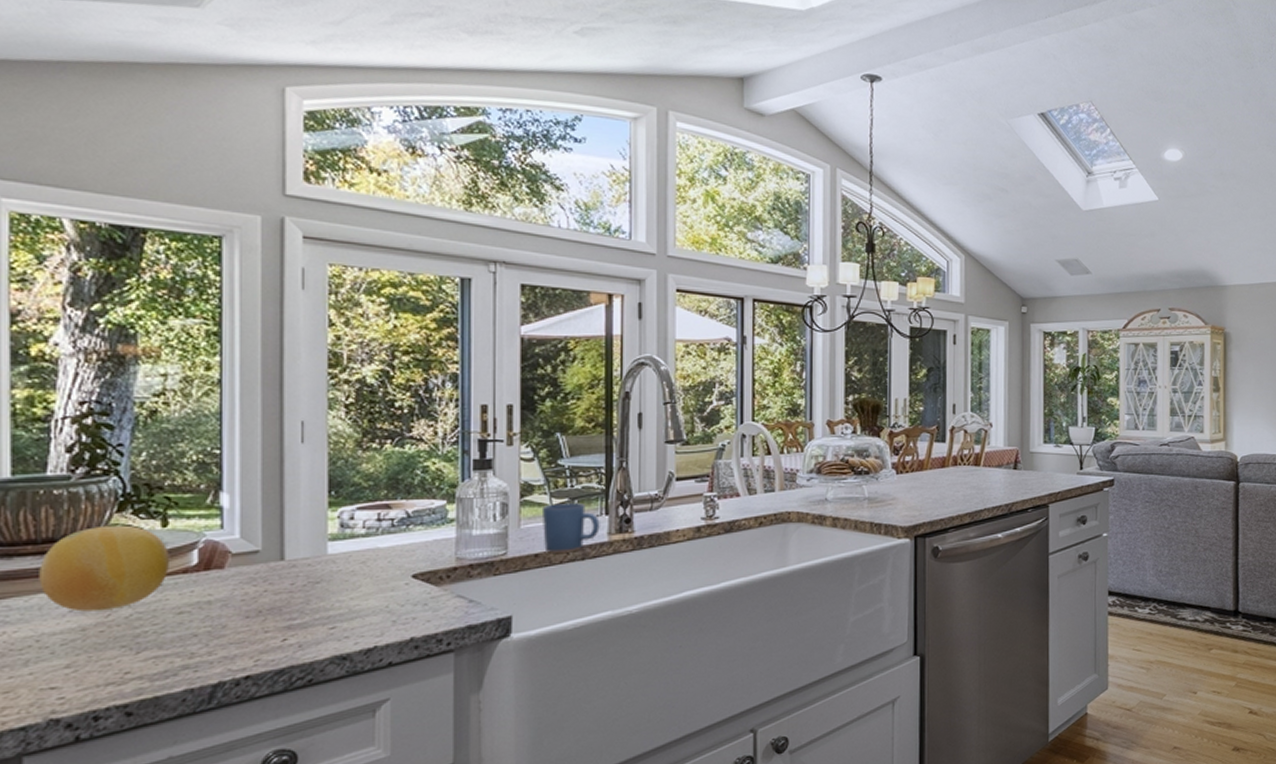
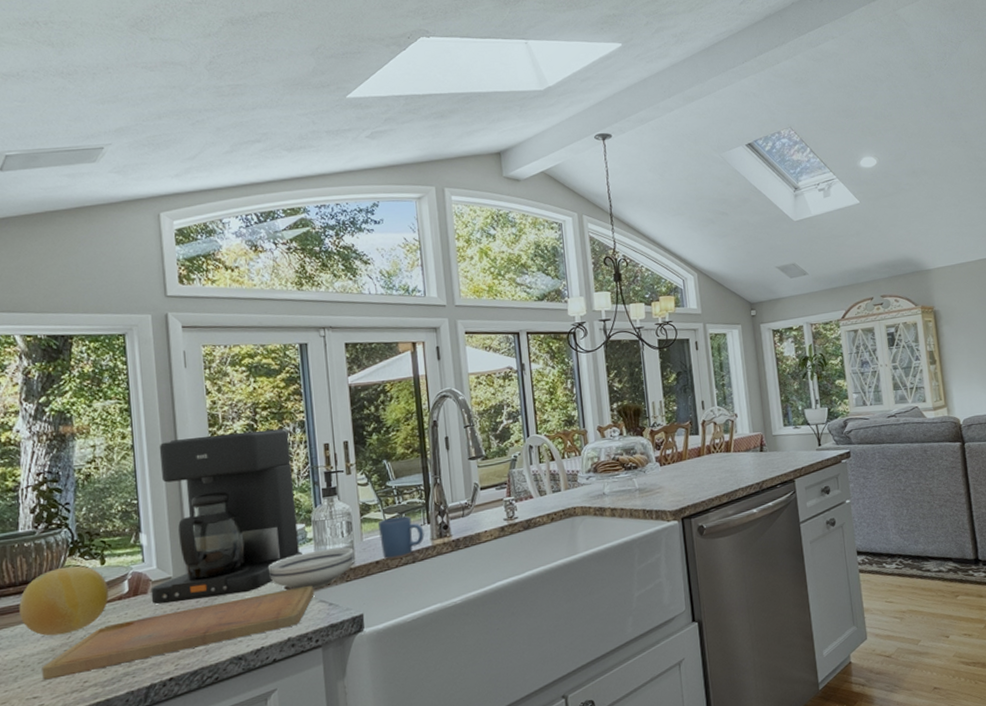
cutting board: none [66,575,451,667] -> present [42,585,315,680]
coffee maker: none [229,378,439,584] -> present [150,428,302,605]
bowl: none [392,533,508,580] -> present [267,547,354,589]

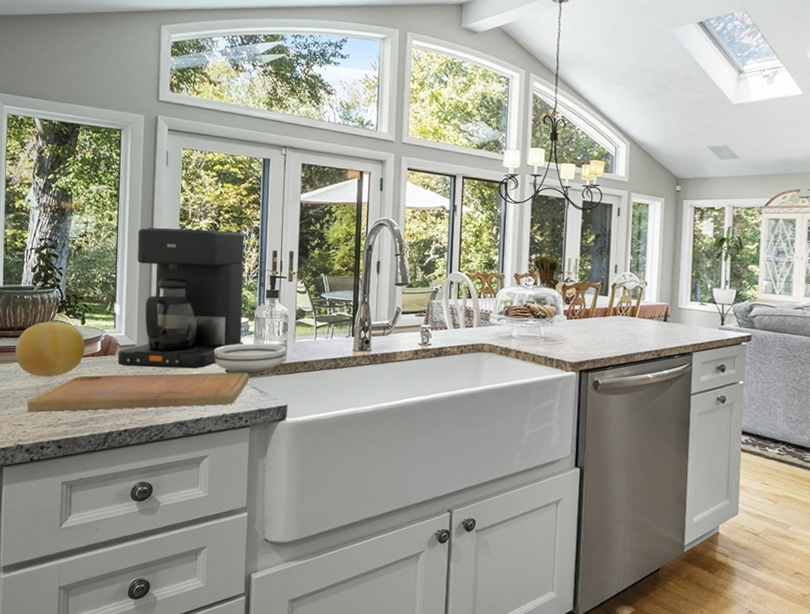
mug: present [377,515,425,560] -> none [309,325,348,362]

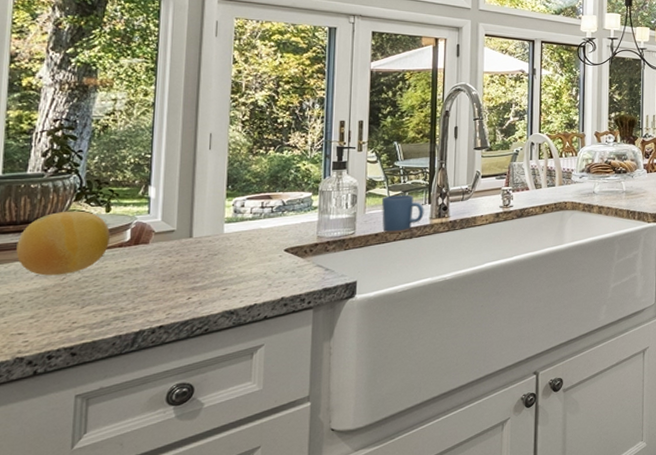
cutting board: present [27,372,249,412] -> none [31,250,313,318]
coffee maker: present [117,228,244,369] -> none [152,101,307,255]
bowl: present [213,343,287,376] -> none [270,218,356,253]
mug: none [309,325,348,362] -> present [381,194,424,233]

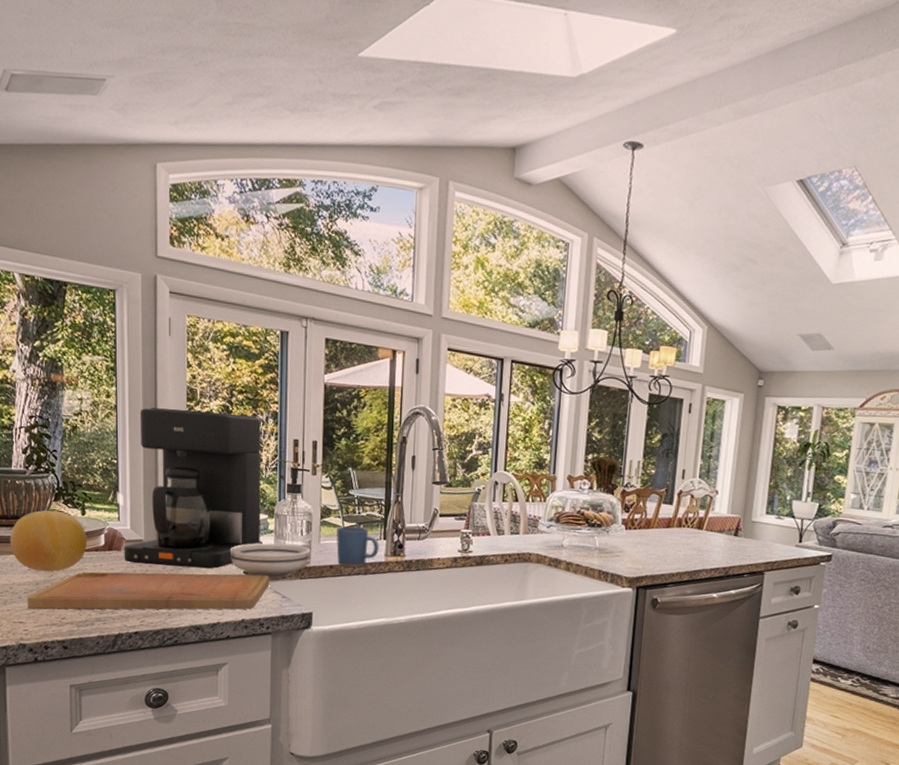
cutting board: none [31,250,313,318] -> present [27,571,270,610]
coffee maker: none [152,101,307,255] -> present [124,407,262,569]
bowl: none [270,218,356,253] -> present [230,543,311,579]

